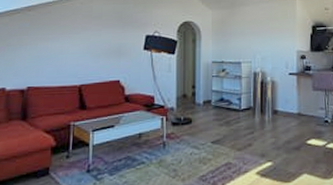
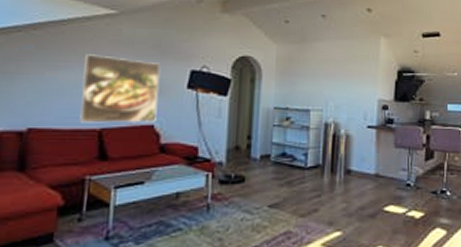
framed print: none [64,27,123,81] -> present [79,54,160,124]

